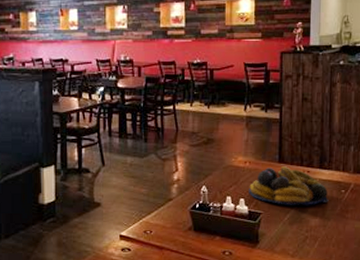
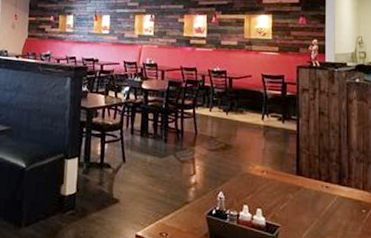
fruit bowl: present [249,166,329,206] -> none [266,179,349,224]

